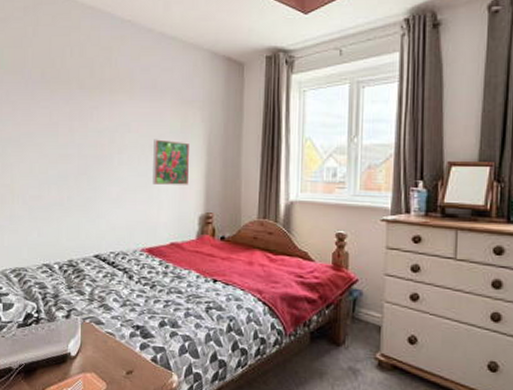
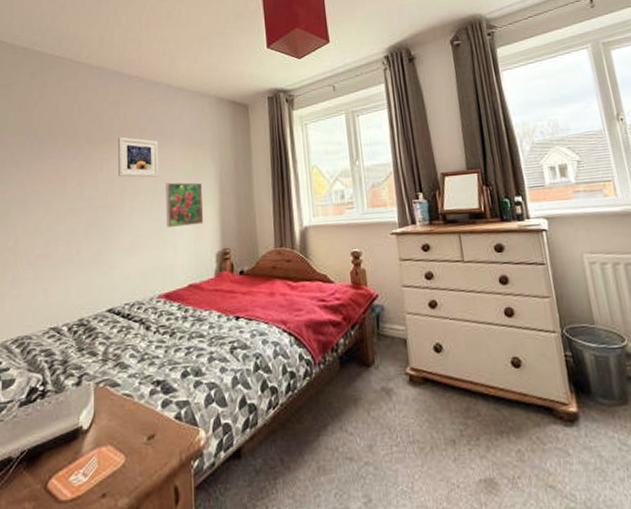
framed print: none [108,85,148,132] -> present [117,136,159,178]

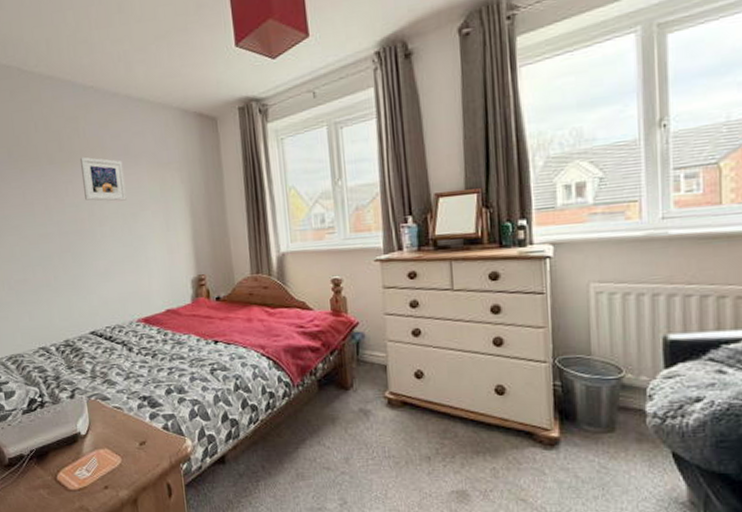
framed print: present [166,182,204,227] -> none [134,205,177,253]

